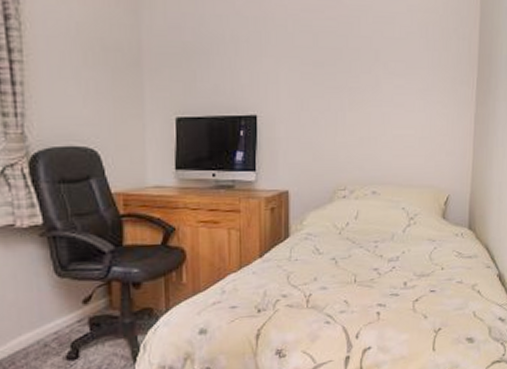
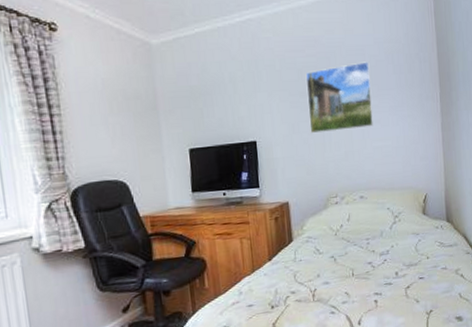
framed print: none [321,32,399,113] -> present [306,61,373,134]

